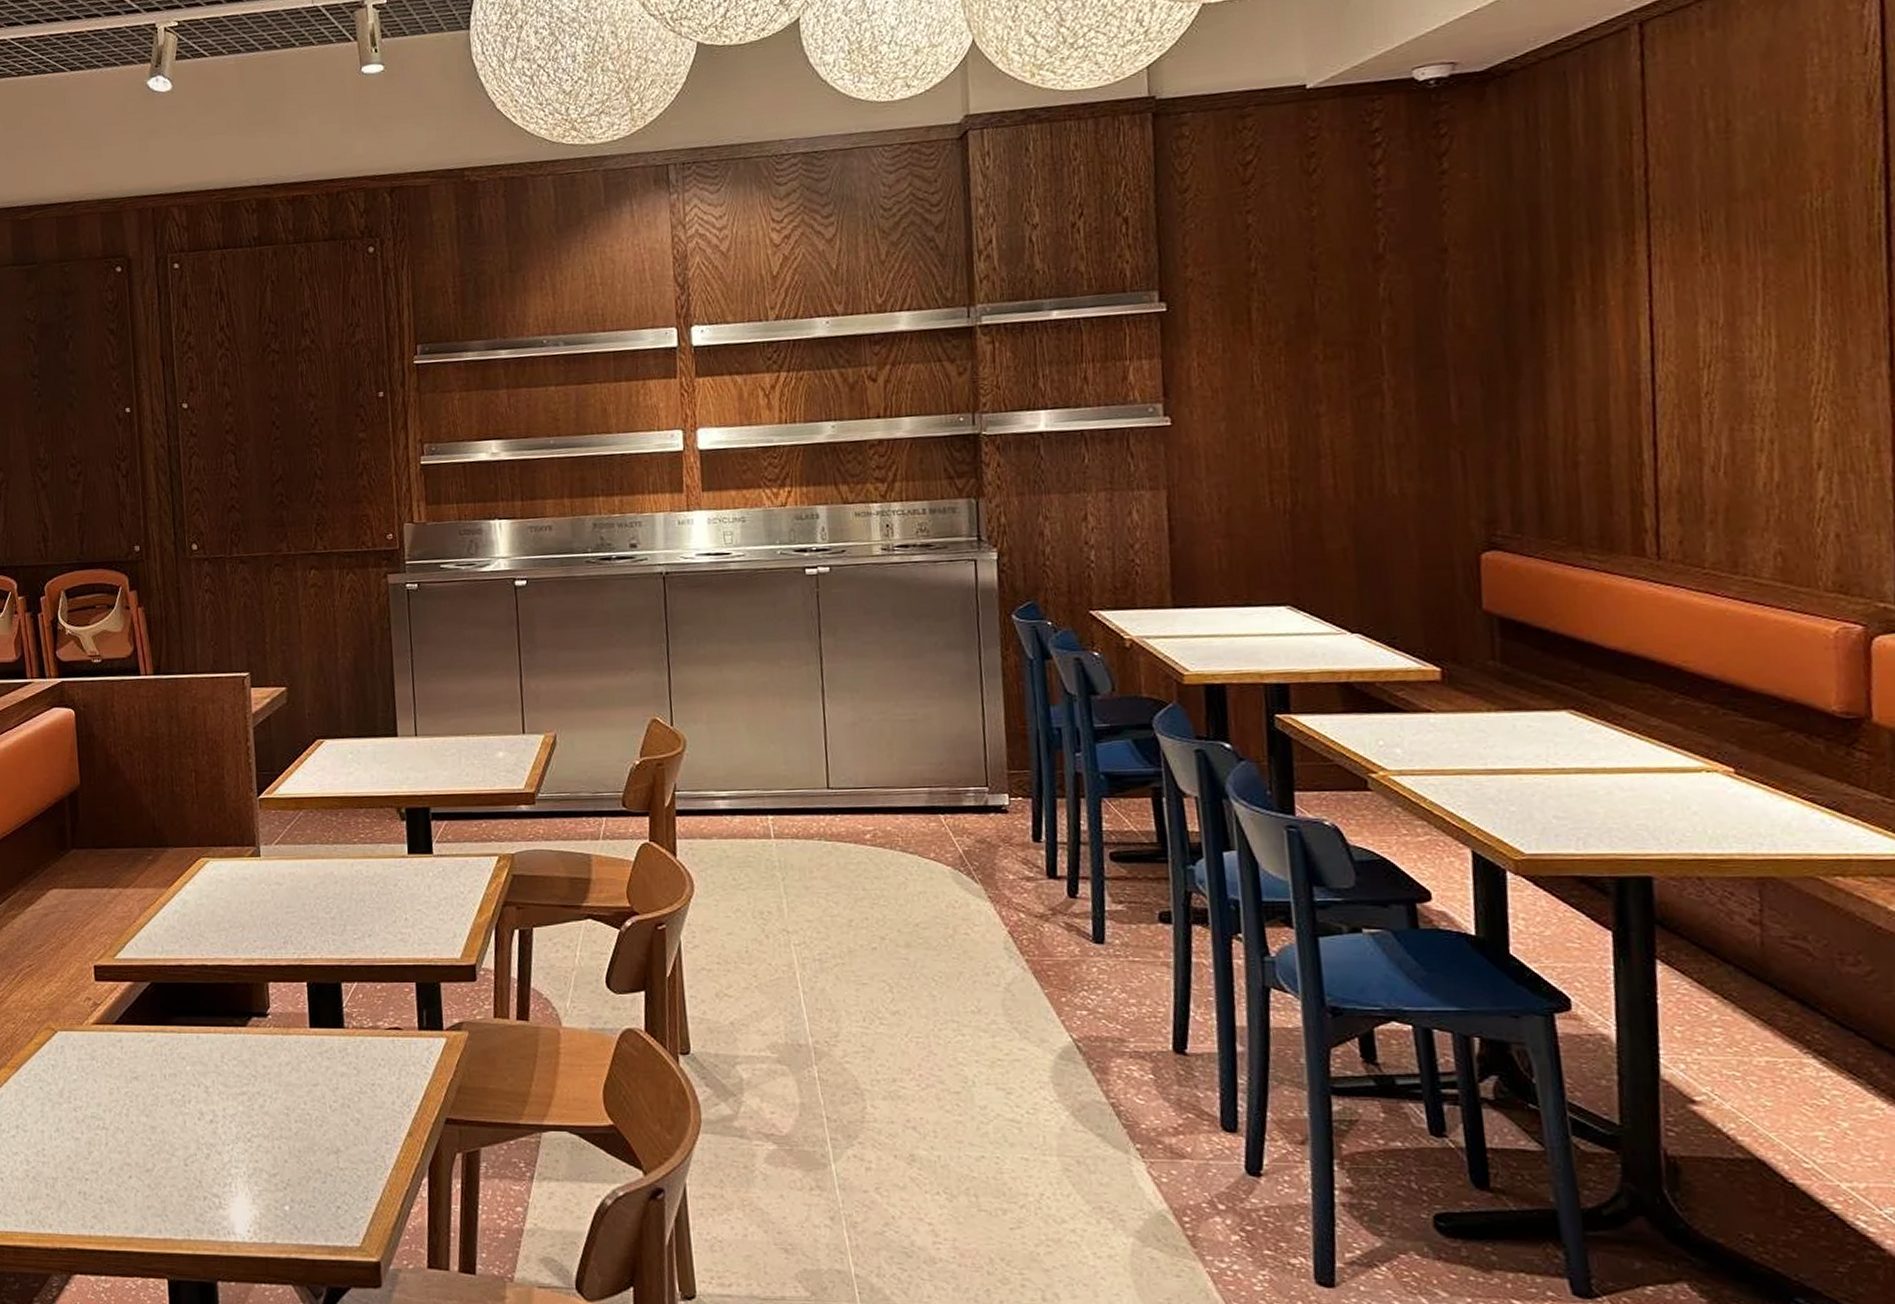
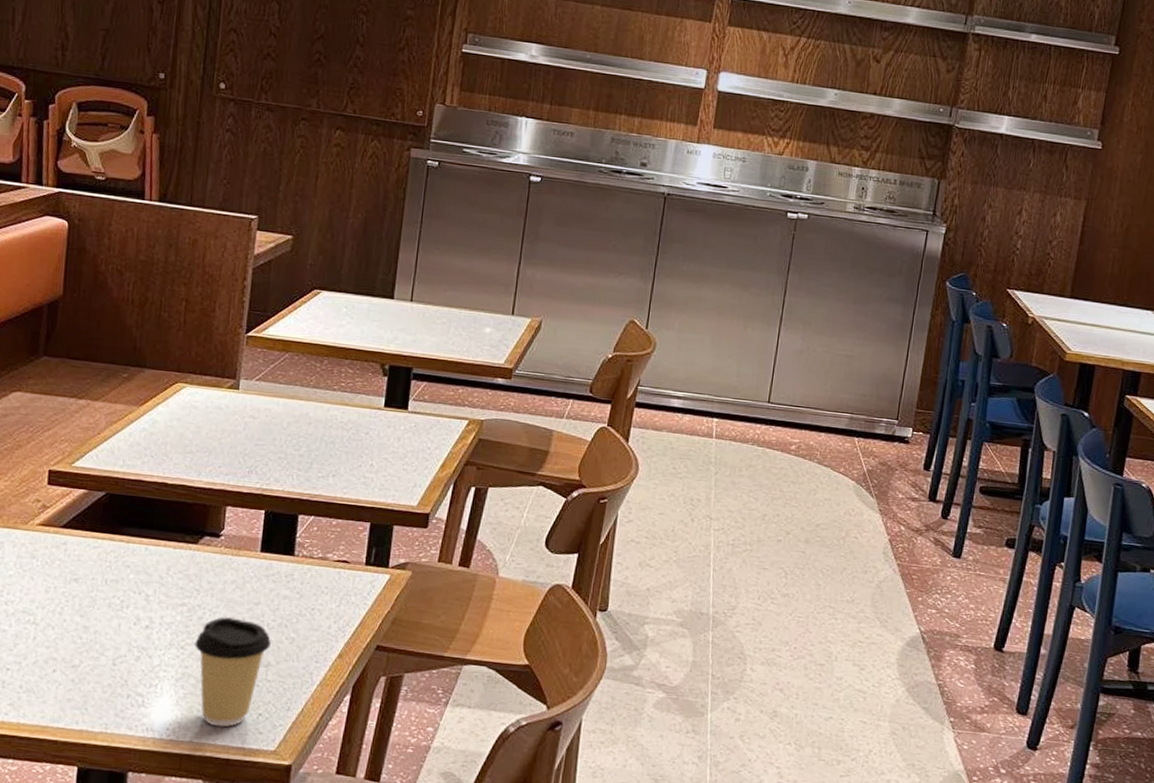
coffee cup: none [260,1101,337,1225] -> present [195,616,271,727]

